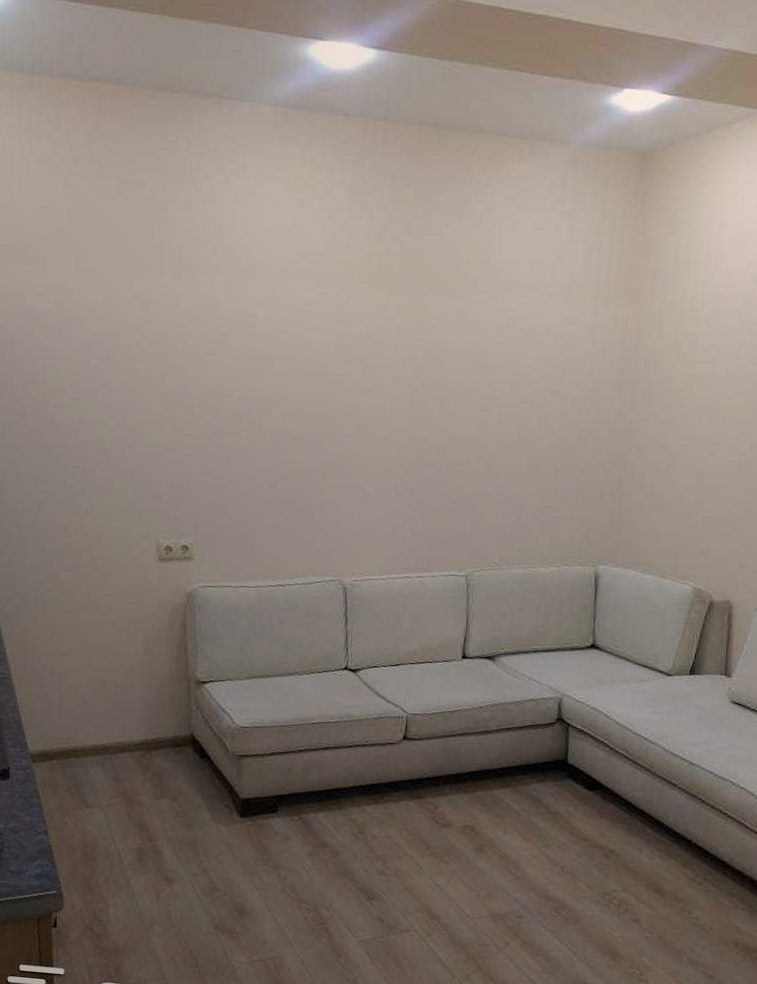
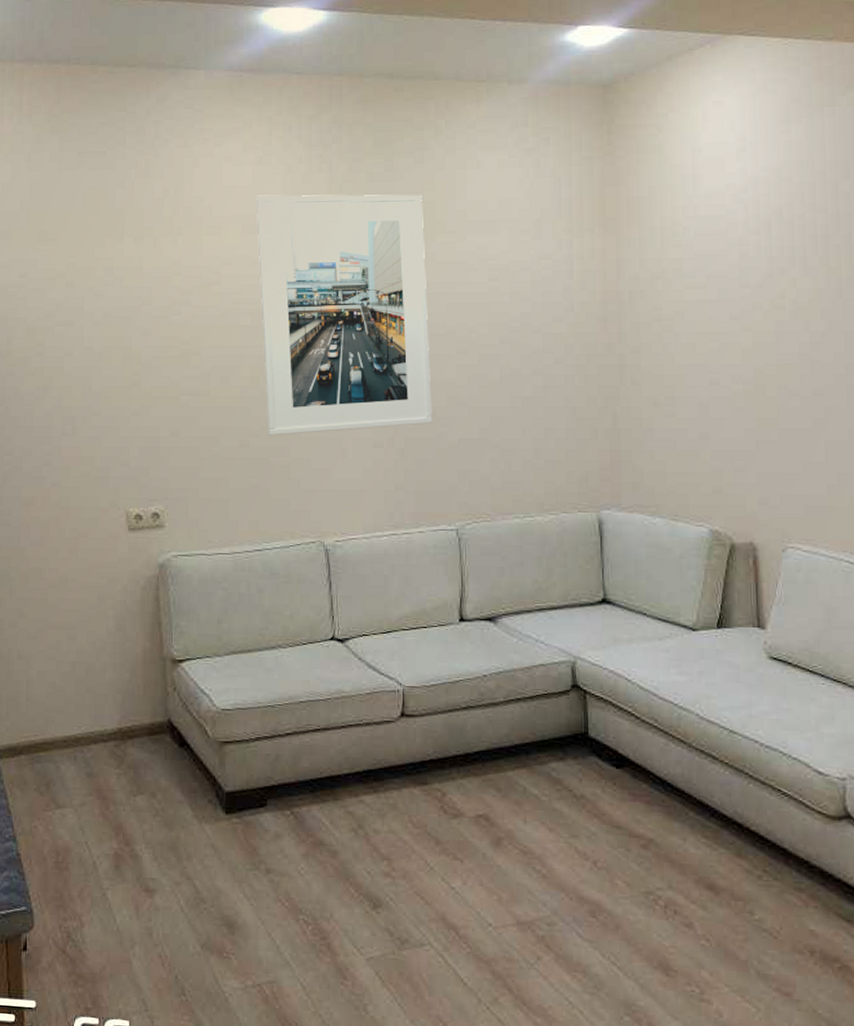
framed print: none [295,239,458,479] -> present [256,194,432,436]

